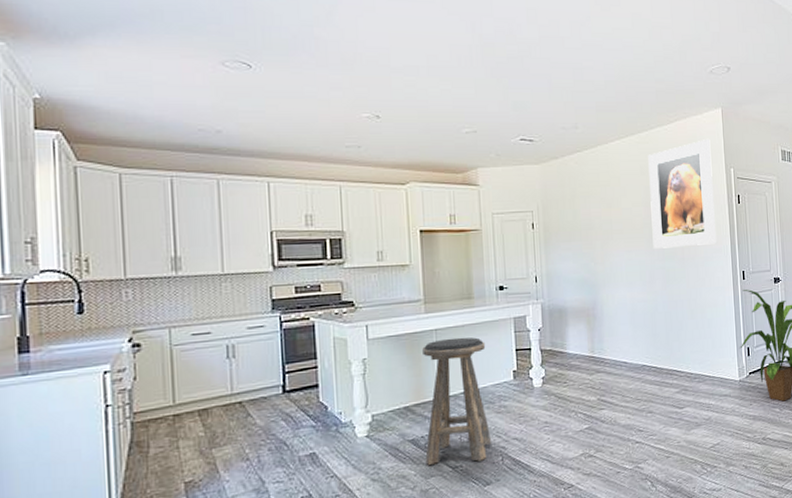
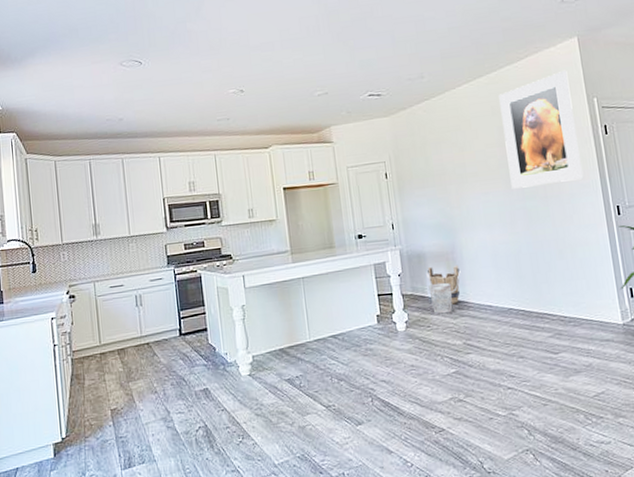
stool: present [422,337,491,465] -> none [292,284,360,403]
wooden bucket: none [567,321,600,362] -> present [426,264,461,306]
wastebasket: none [567,338,591,370] -> present [428,282,453,314]

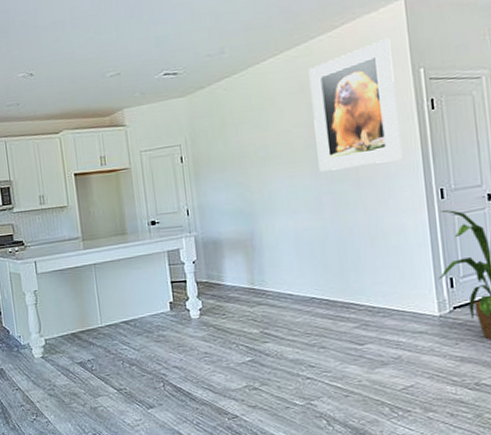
wooden bucket: present [426,264,461,306] -> none [223,252,260,294]
wastebasket: present [428,282,453,314] -> none [224,270,250,302]

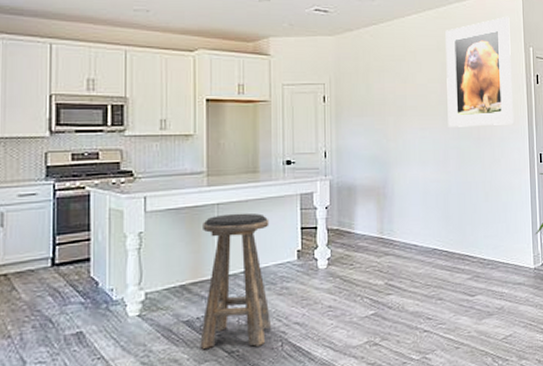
stool: none [84,270,152,386] -> present [200,213,270,349]

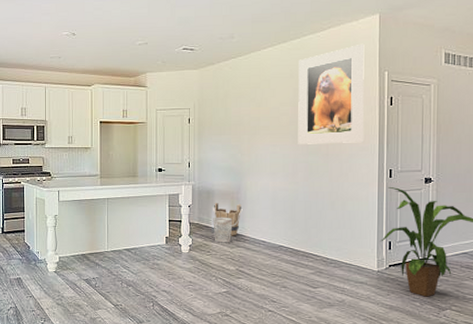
stool: present [200,213,270,349] -> none [95,206,145,304]
wooden bucket: none [355,200,390,243] -> present [213,203,242,236]
wastebasket: none [356,218,380,252] -> present [213,217,233,243]

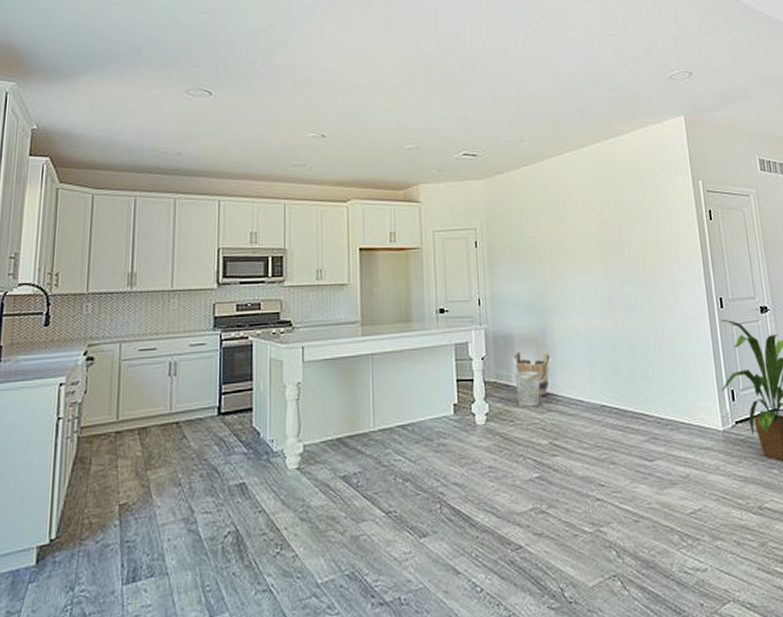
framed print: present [298,43,365,144] -> none [602,148,685,270]

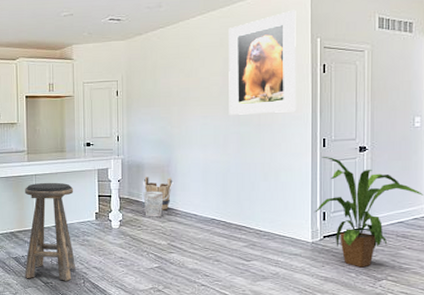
stool: none [357,363,428,508] -> present [24,182,75,281]
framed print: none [602,148,685,270] -> present [229,9,296,115]

